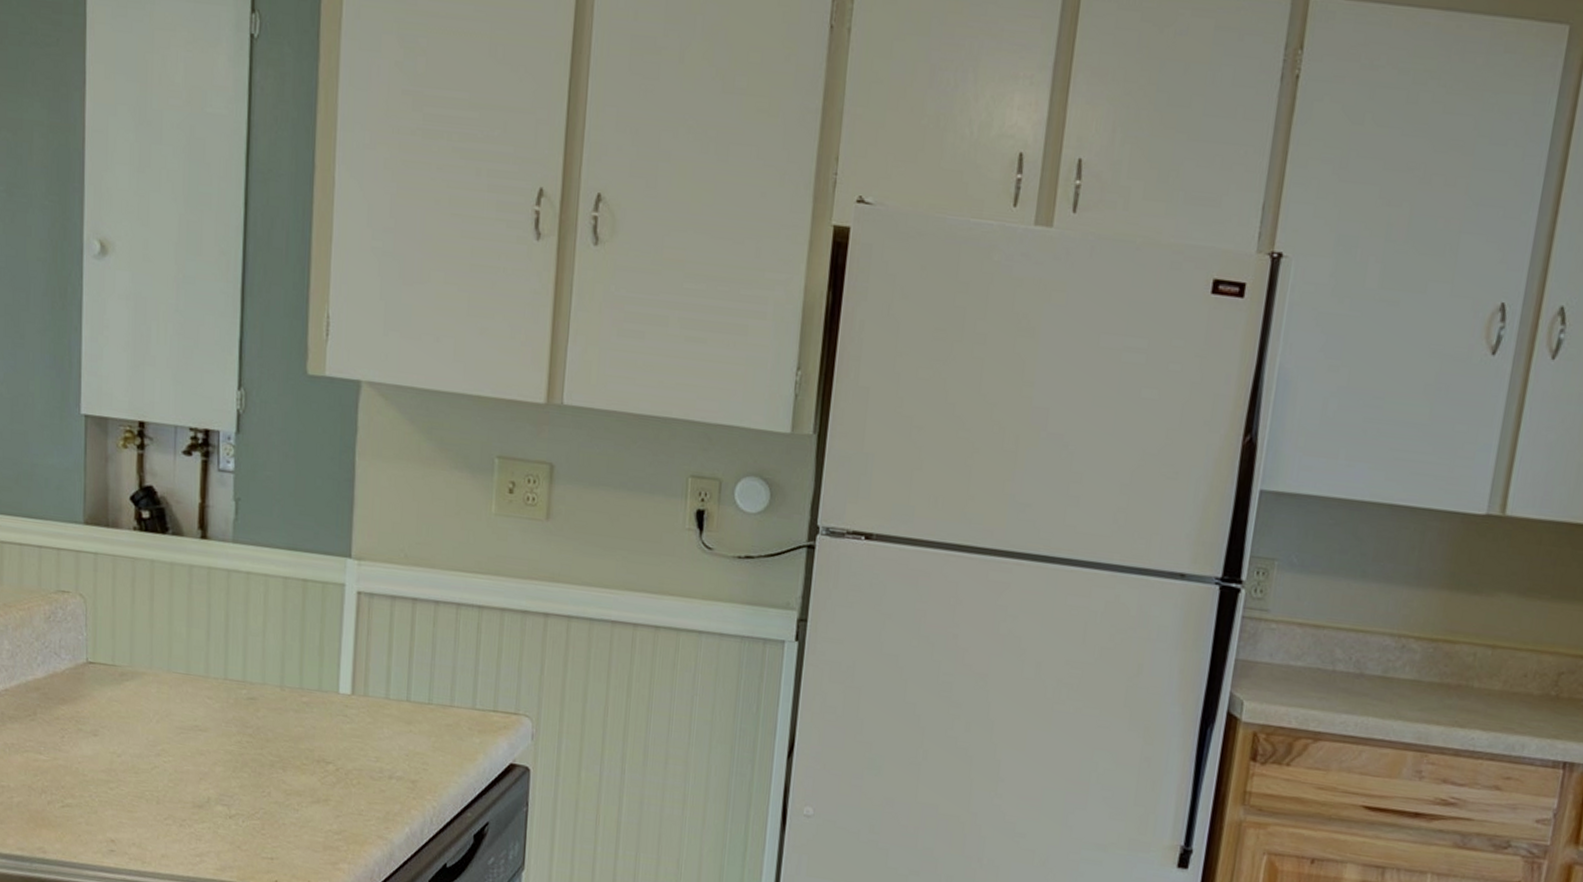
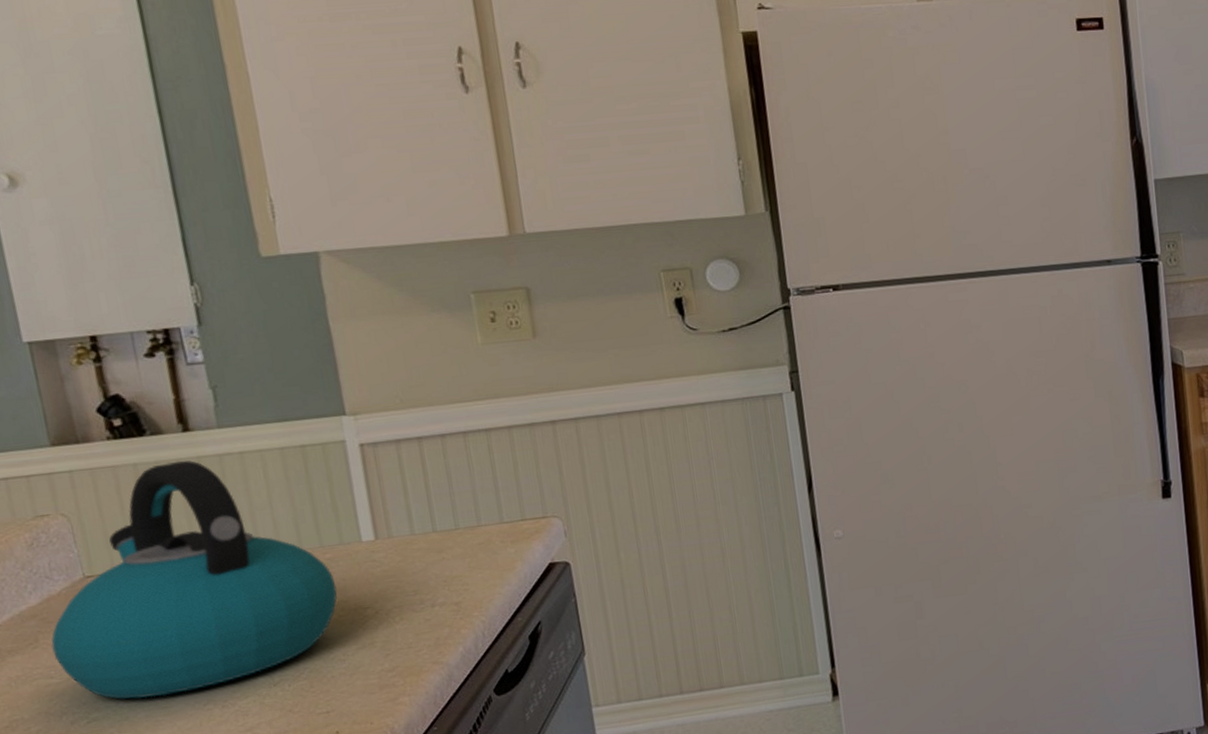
kettle: none [46,566,306,802] -> present [51,460,338,699]

